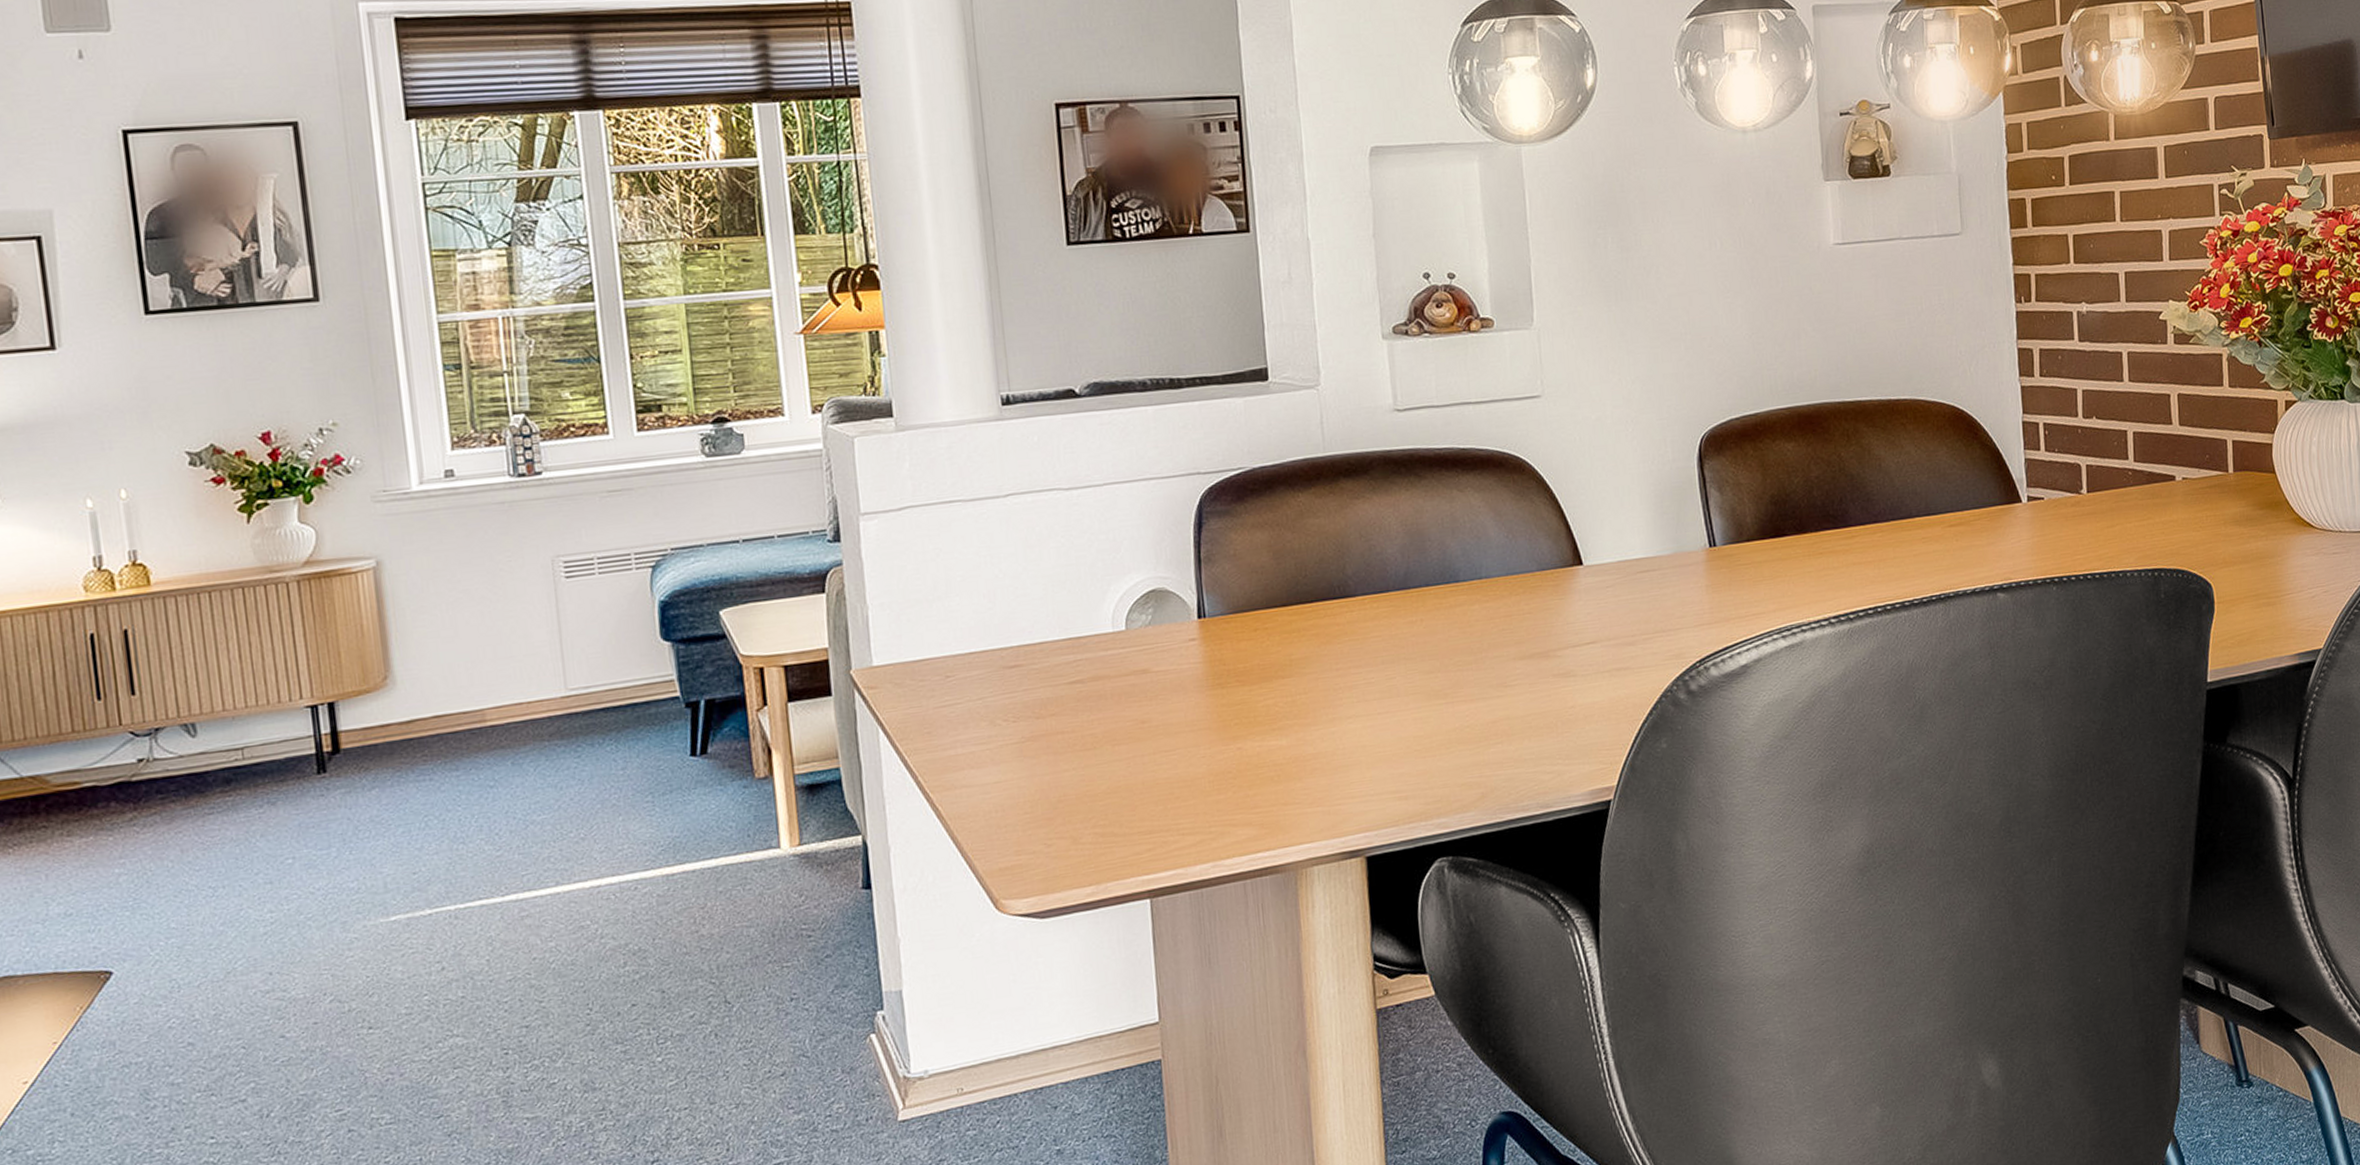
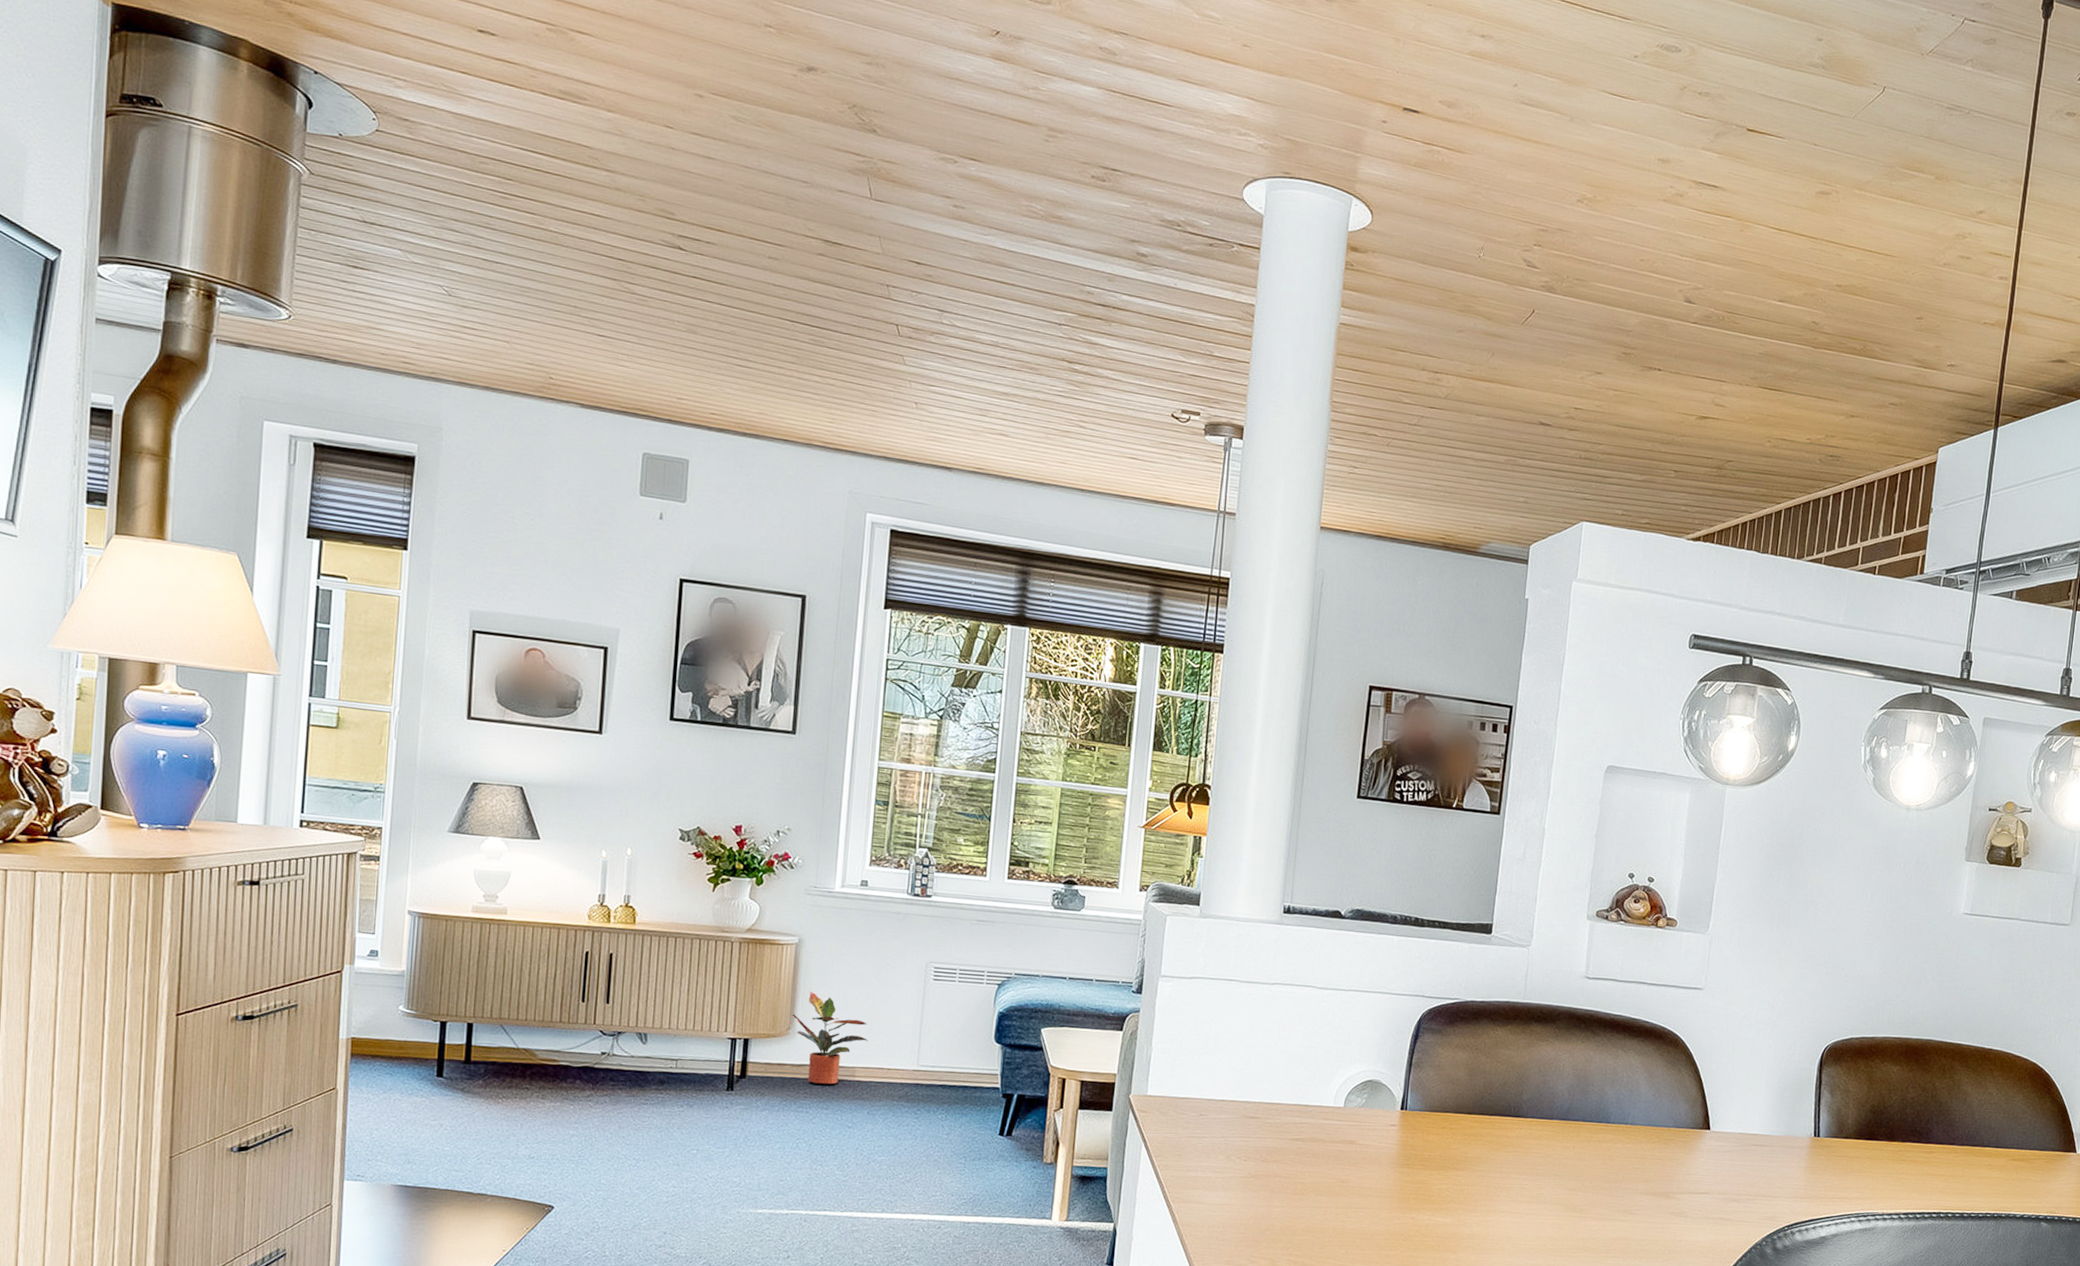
potted plant: none [384,624,495,742] -> present [791,991,868,1085]

